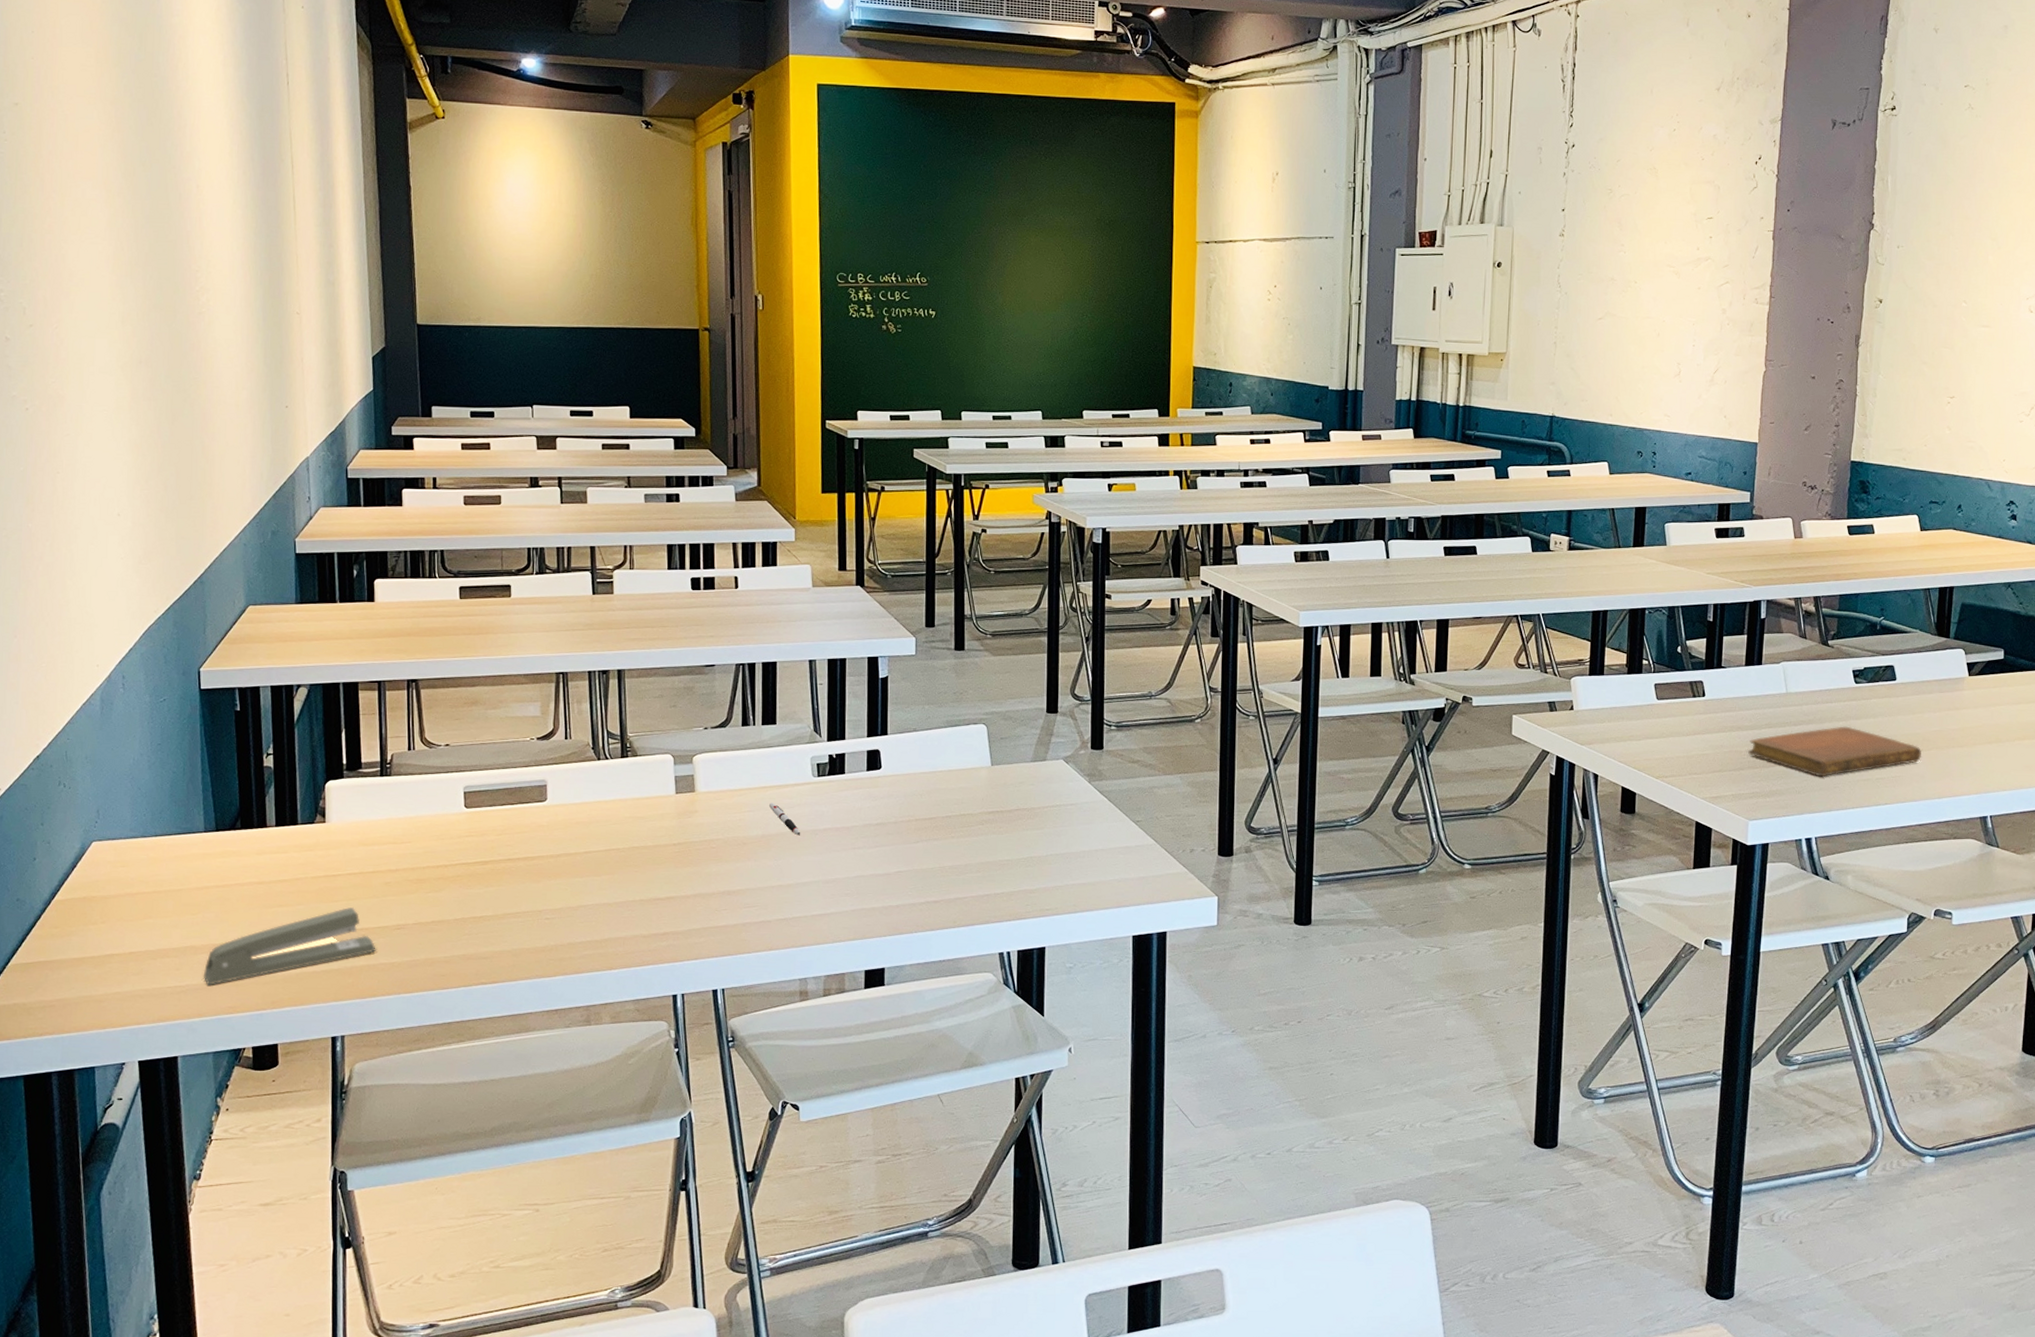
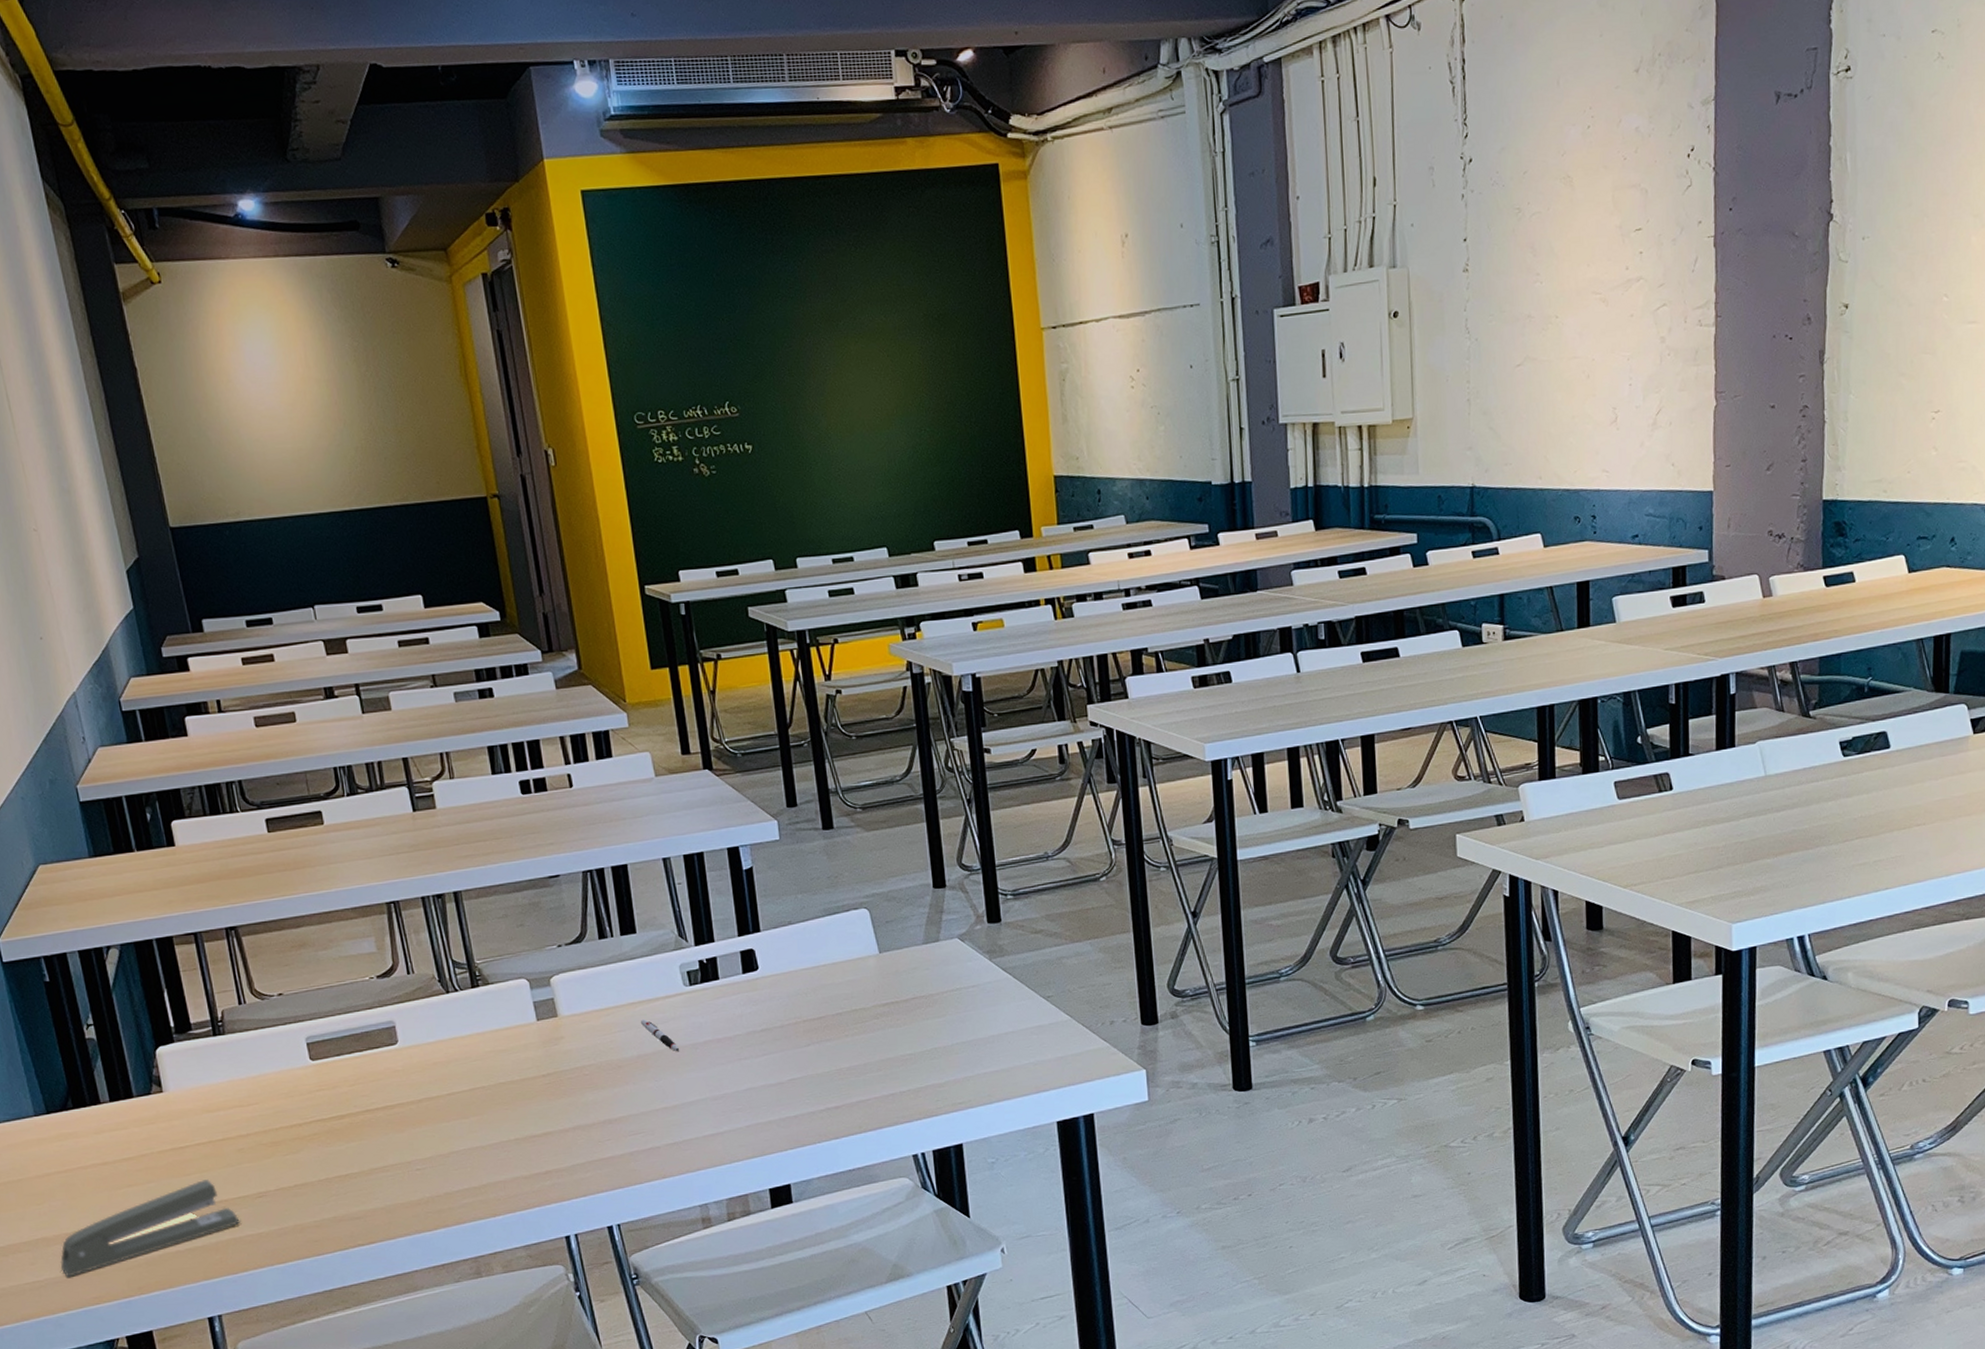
notebook: present [1748,726,1921,777] -> none [1726,806,1924,867]

